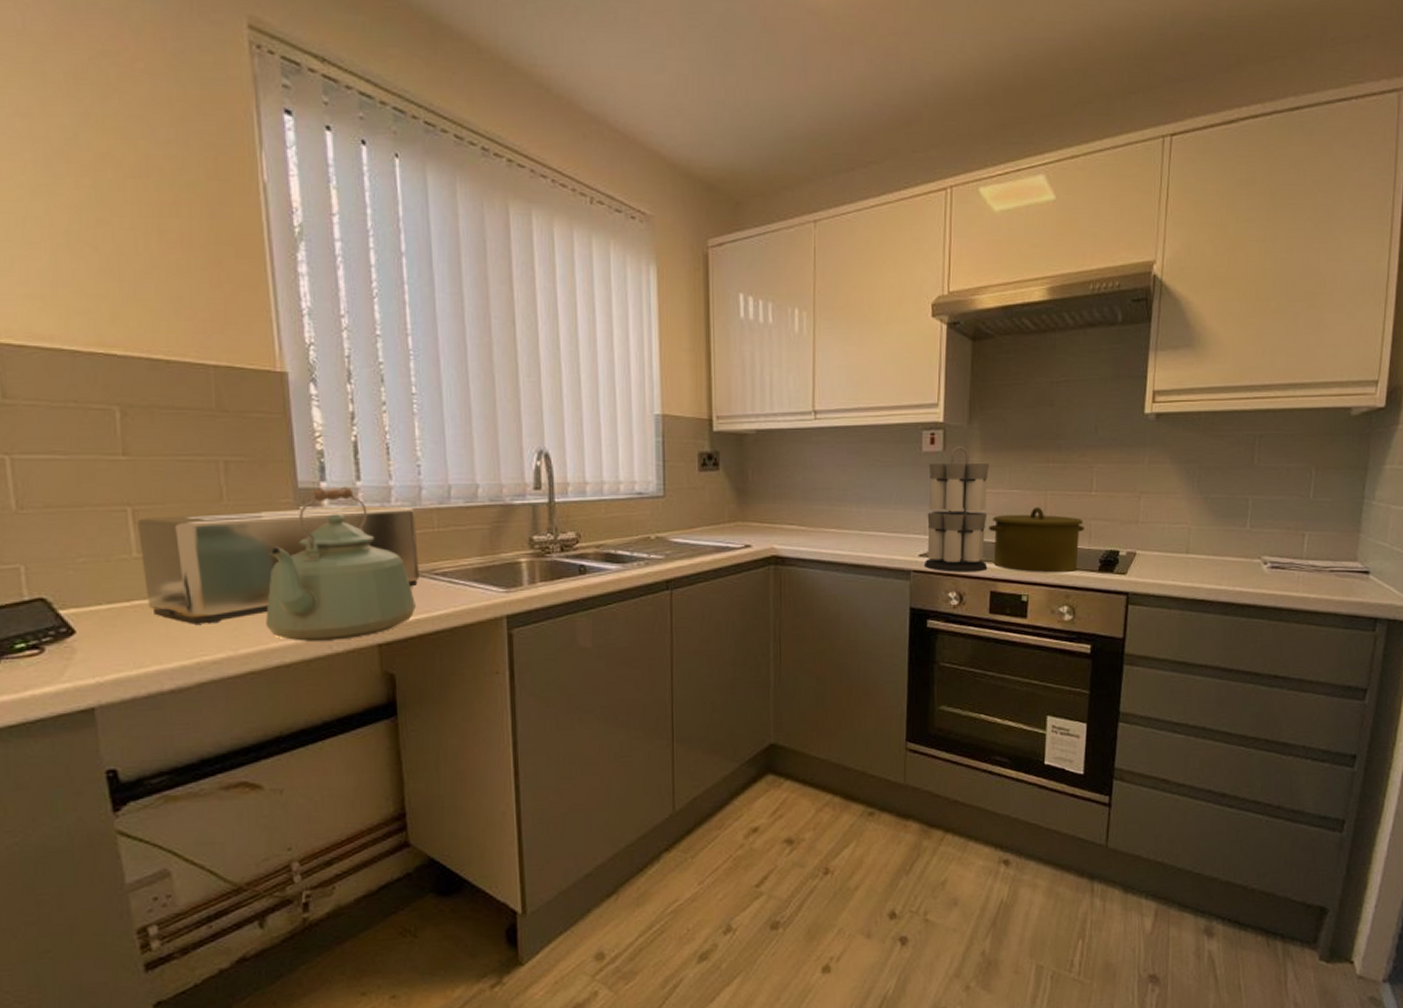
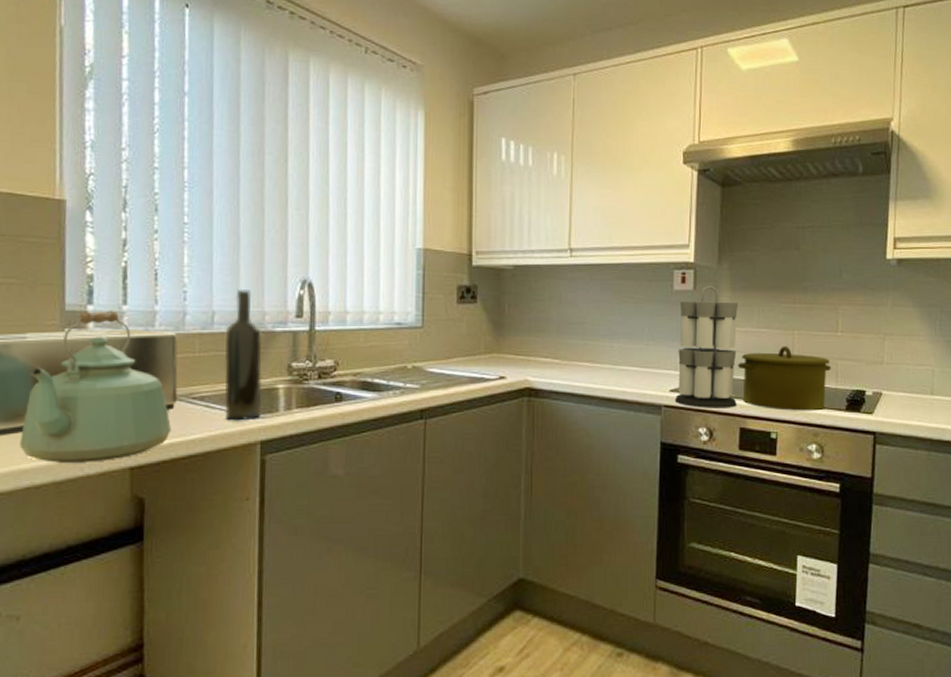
wine bottle: none [462,461,506,596] -> present [223,288,263,421]

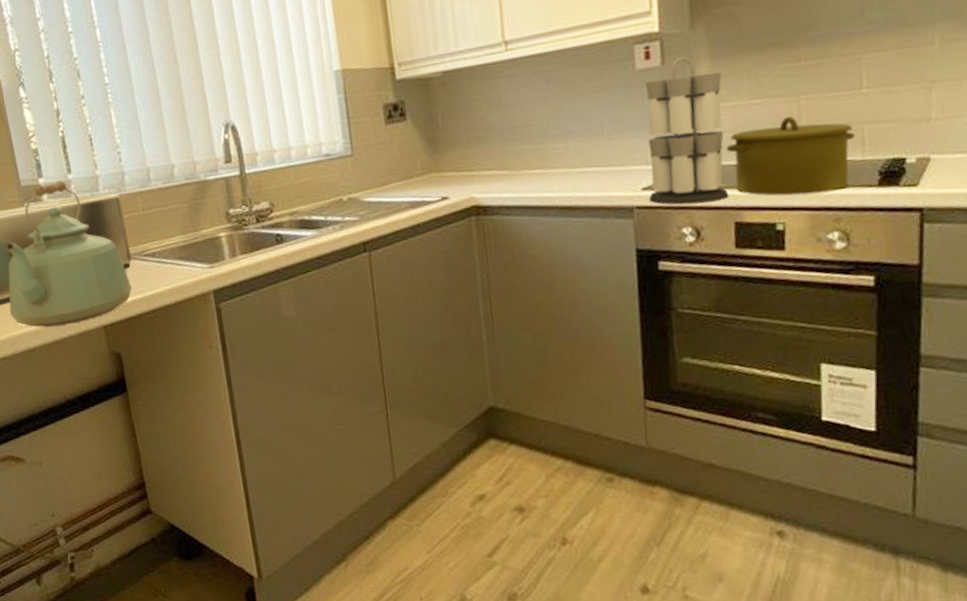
wine bottle: present [223,288,263,421] -> none [161,141,210,274]

